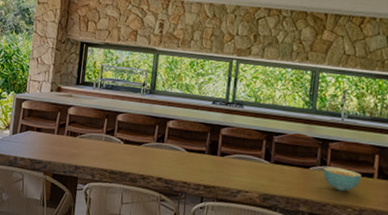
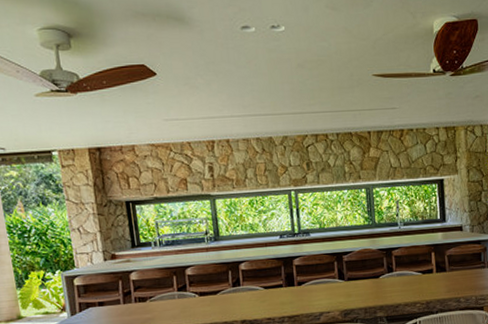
cereal bowl: present [323,166,362,192] -> none [391,270,424,291]

